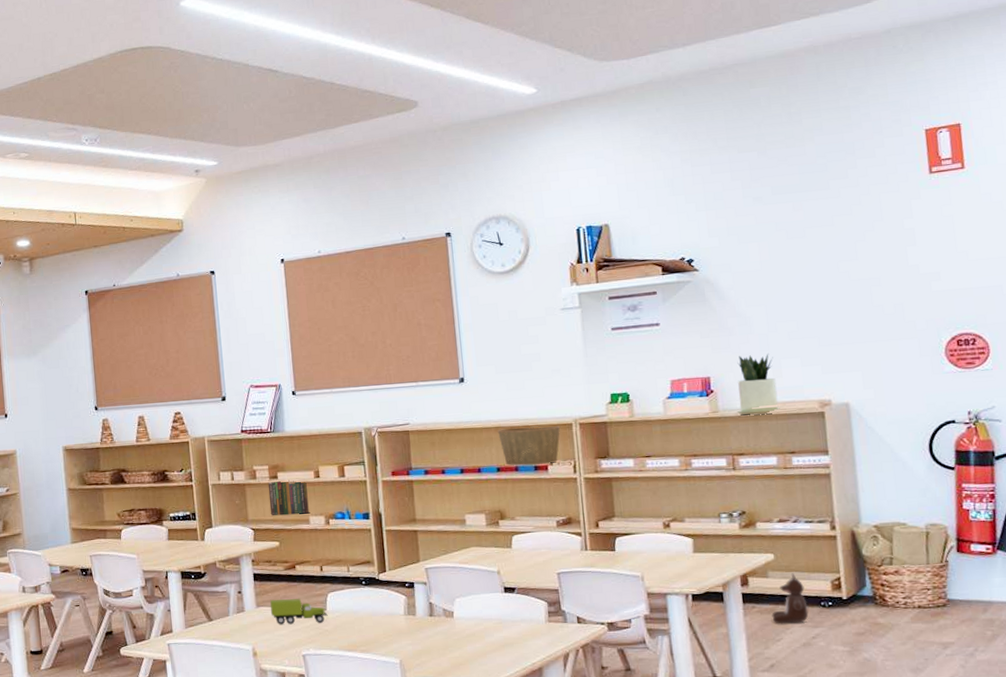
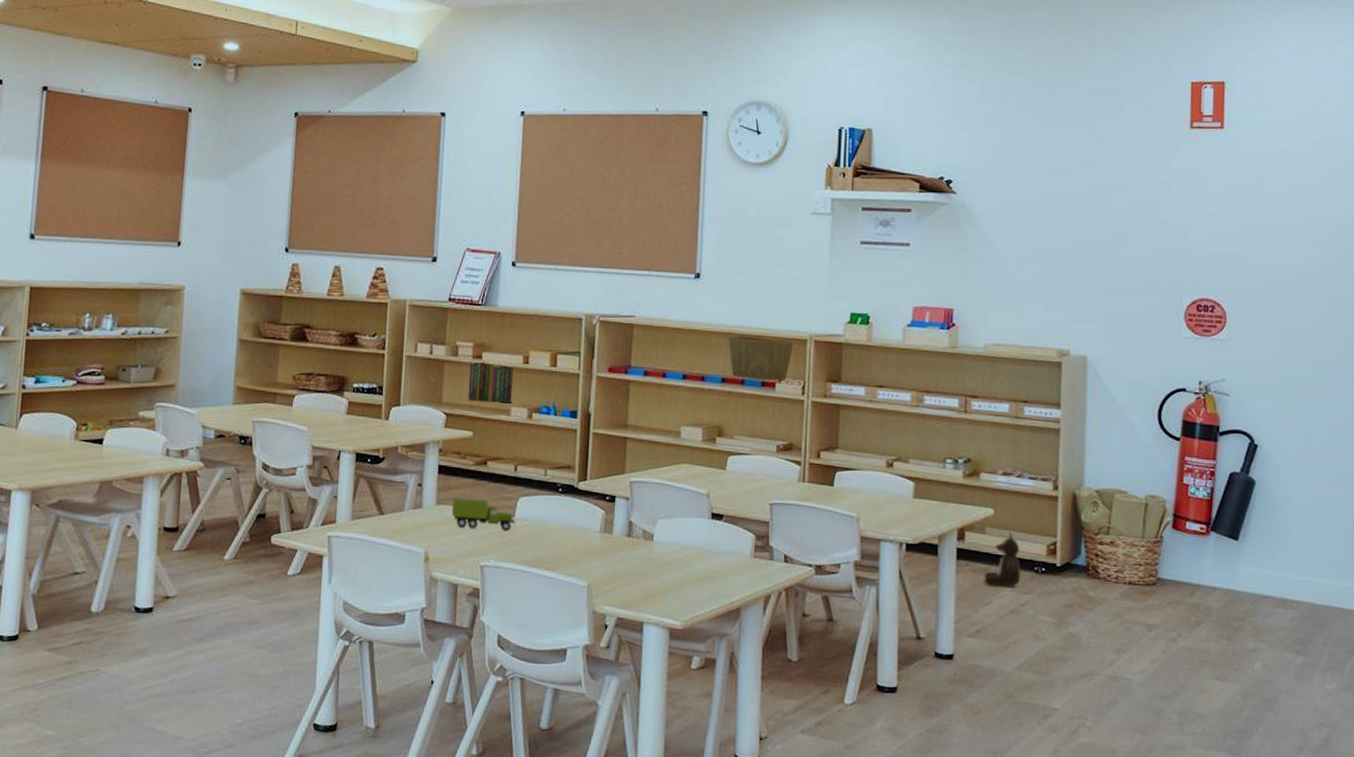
planter: present [736,354,780,416] -> none [975,291,1019,356]

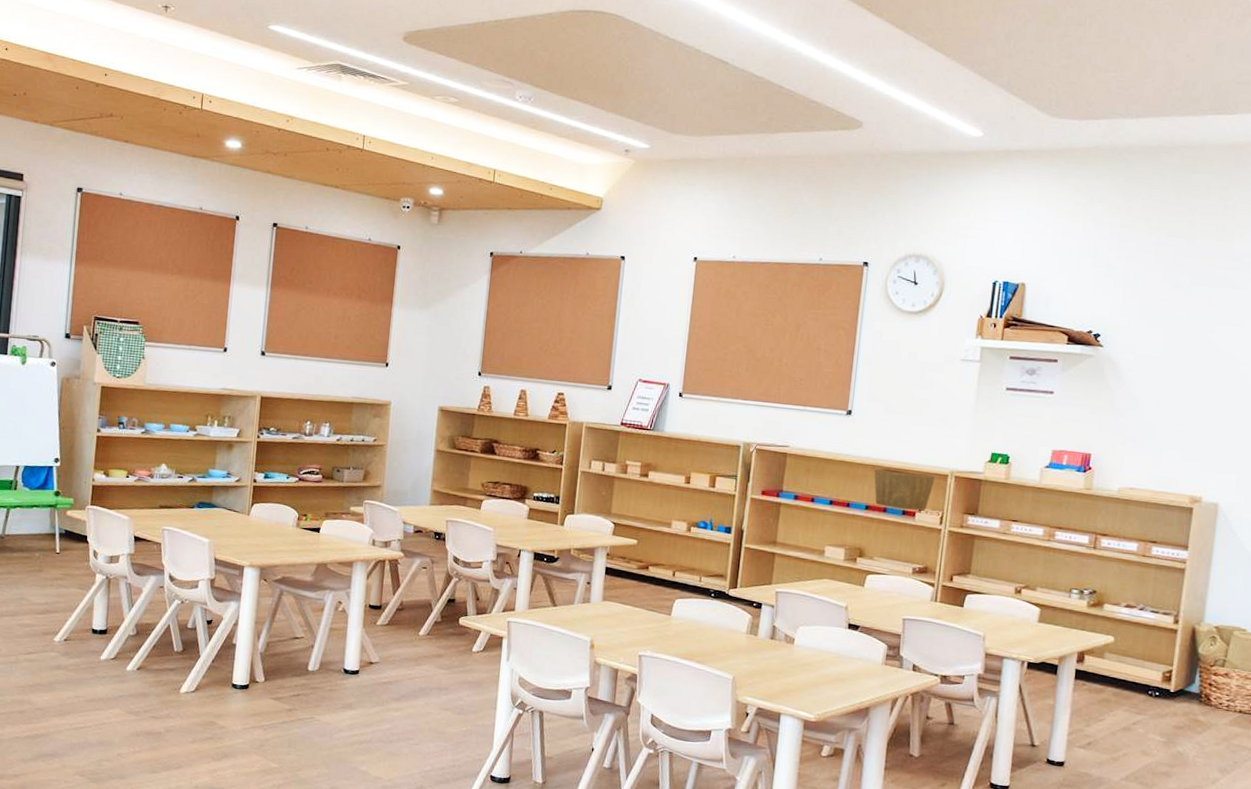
toy truck: present [451,497,515,531] -> none [615,595,671,627]
books: present [468,359,513,403] -> none [634,477,676,518]
stuffed animal: present [984,532,1021,586] -> none [1099,658,1136,707]

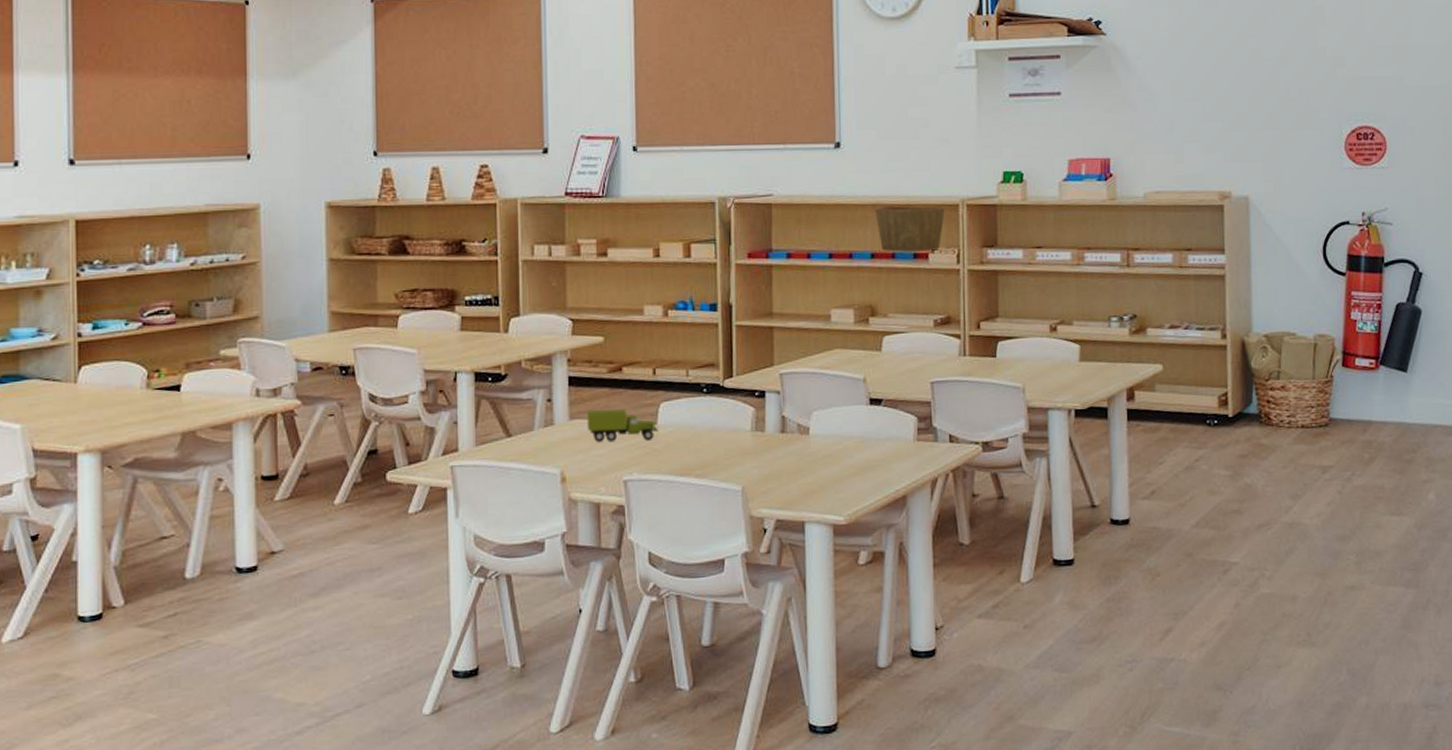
toy truck: none [615,595,671,627] -> present [586,409,658,443]

